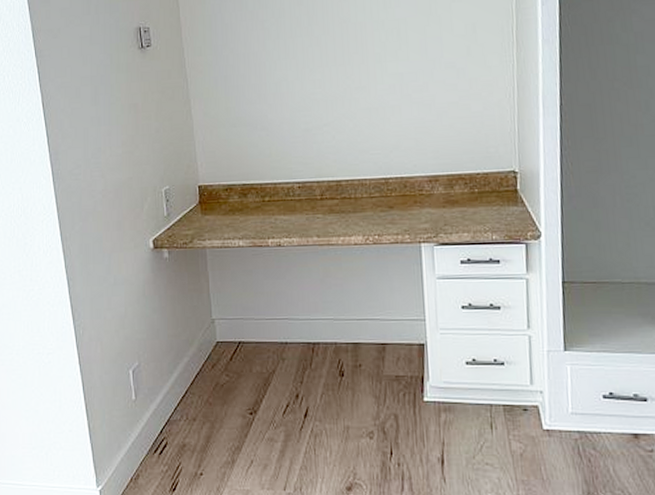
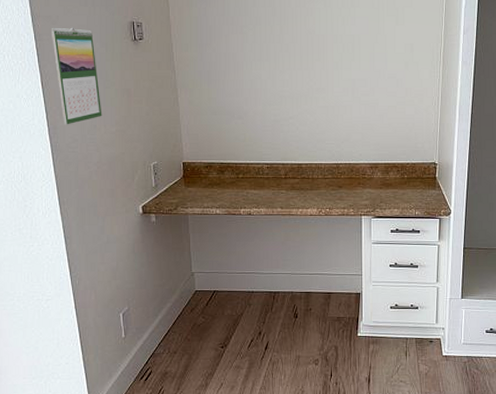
calendar: none [53,39,107,149] -> present [52,27,102,125]

